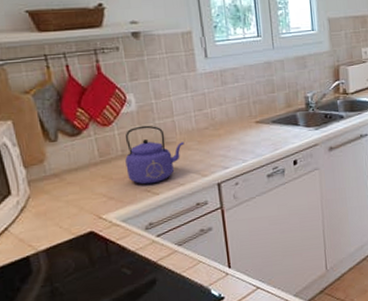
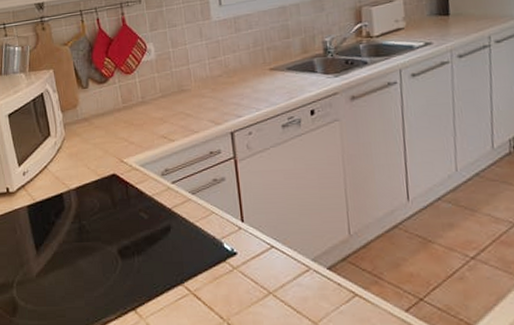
kettle: present [125,125,185,185] -> none [145,73,199,131]

